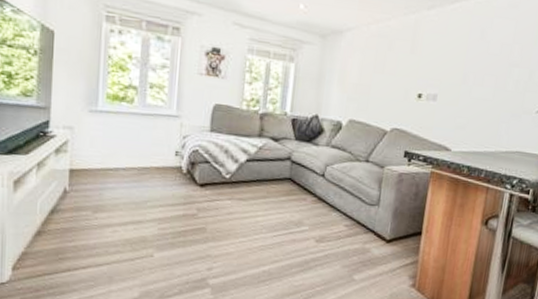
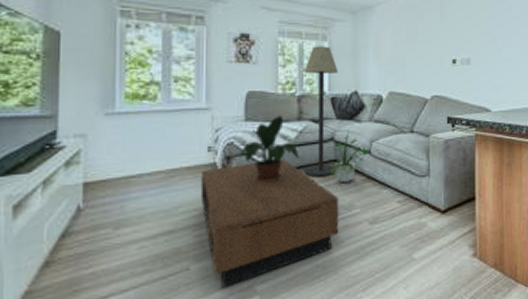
coffee table: none [166,171,290,277] -> present [200,159,339,289]
potted plant: none [203,130,257,191] -> present [240,116,300,183]
floor lamp: none [260,66,302,193] -> present [304,46,339,177]
potted plant: none [284,151,325,201] -> present [330,130,371,182]

